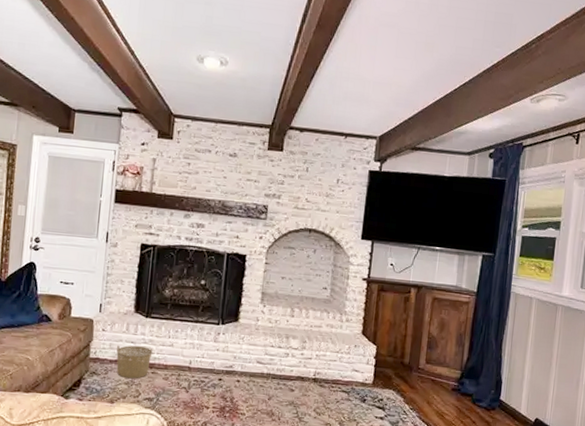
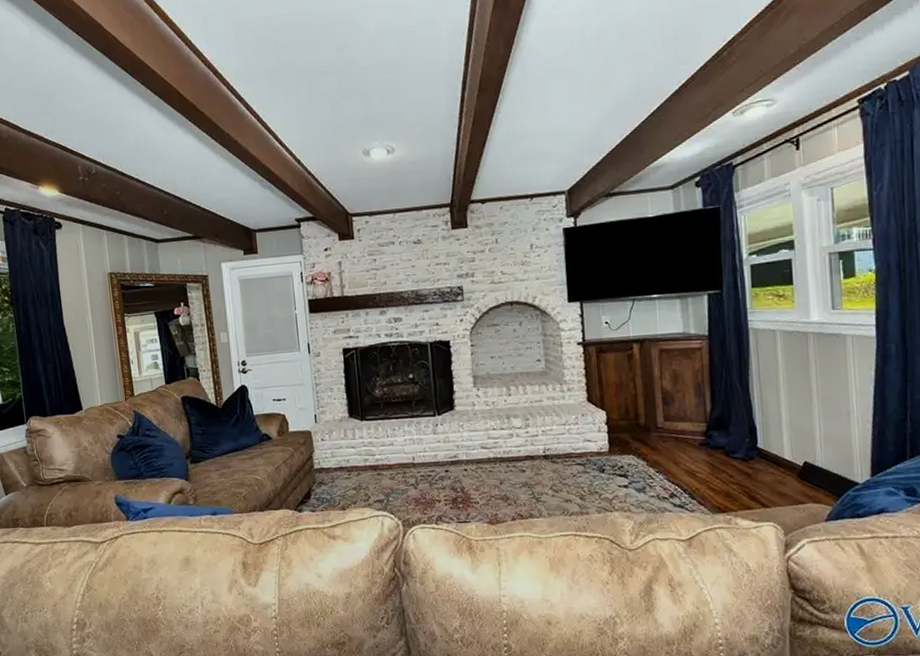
basket: present [116,345,153,379] -> none [339,450,374,484]

